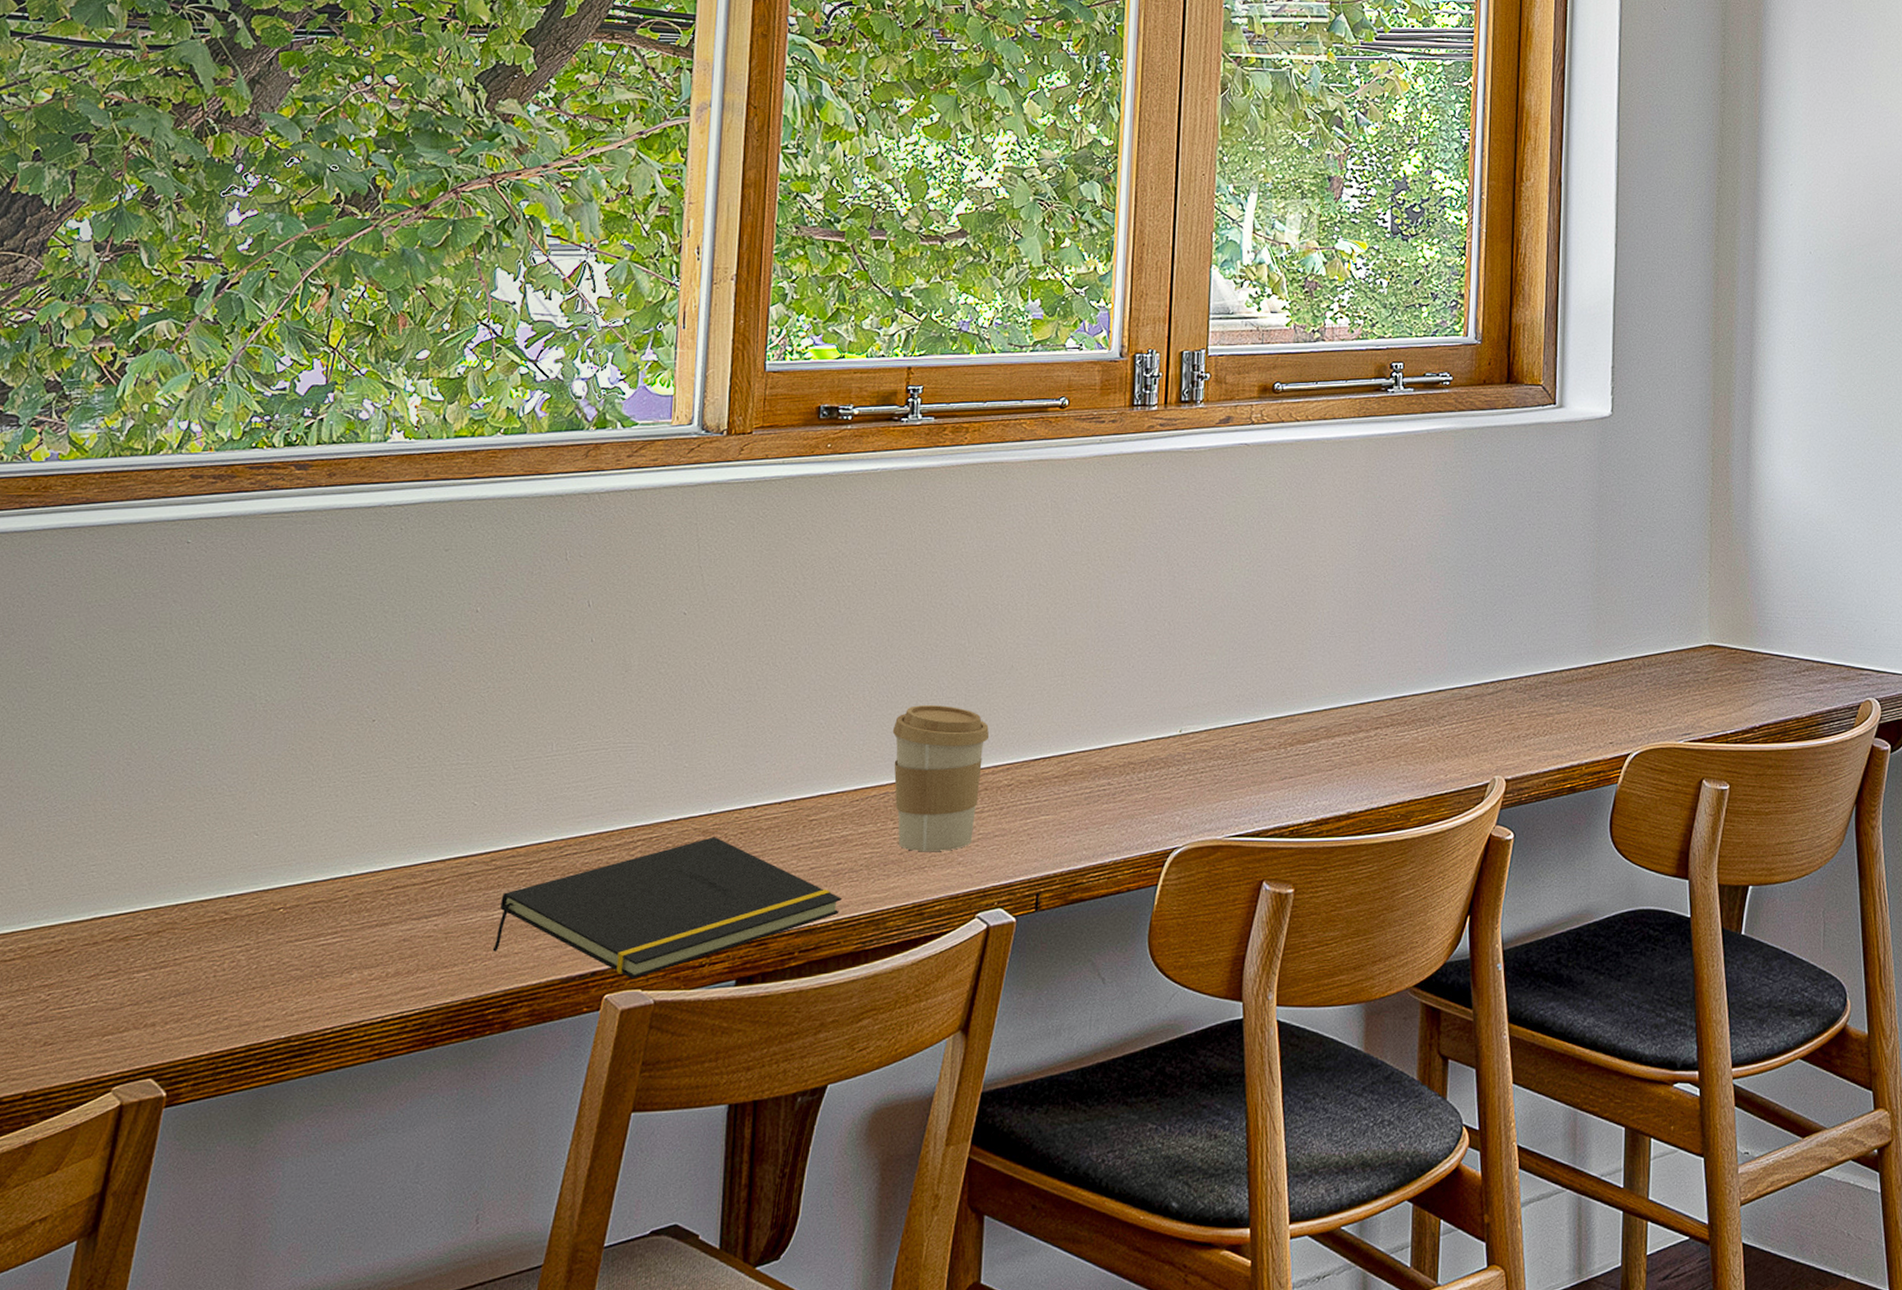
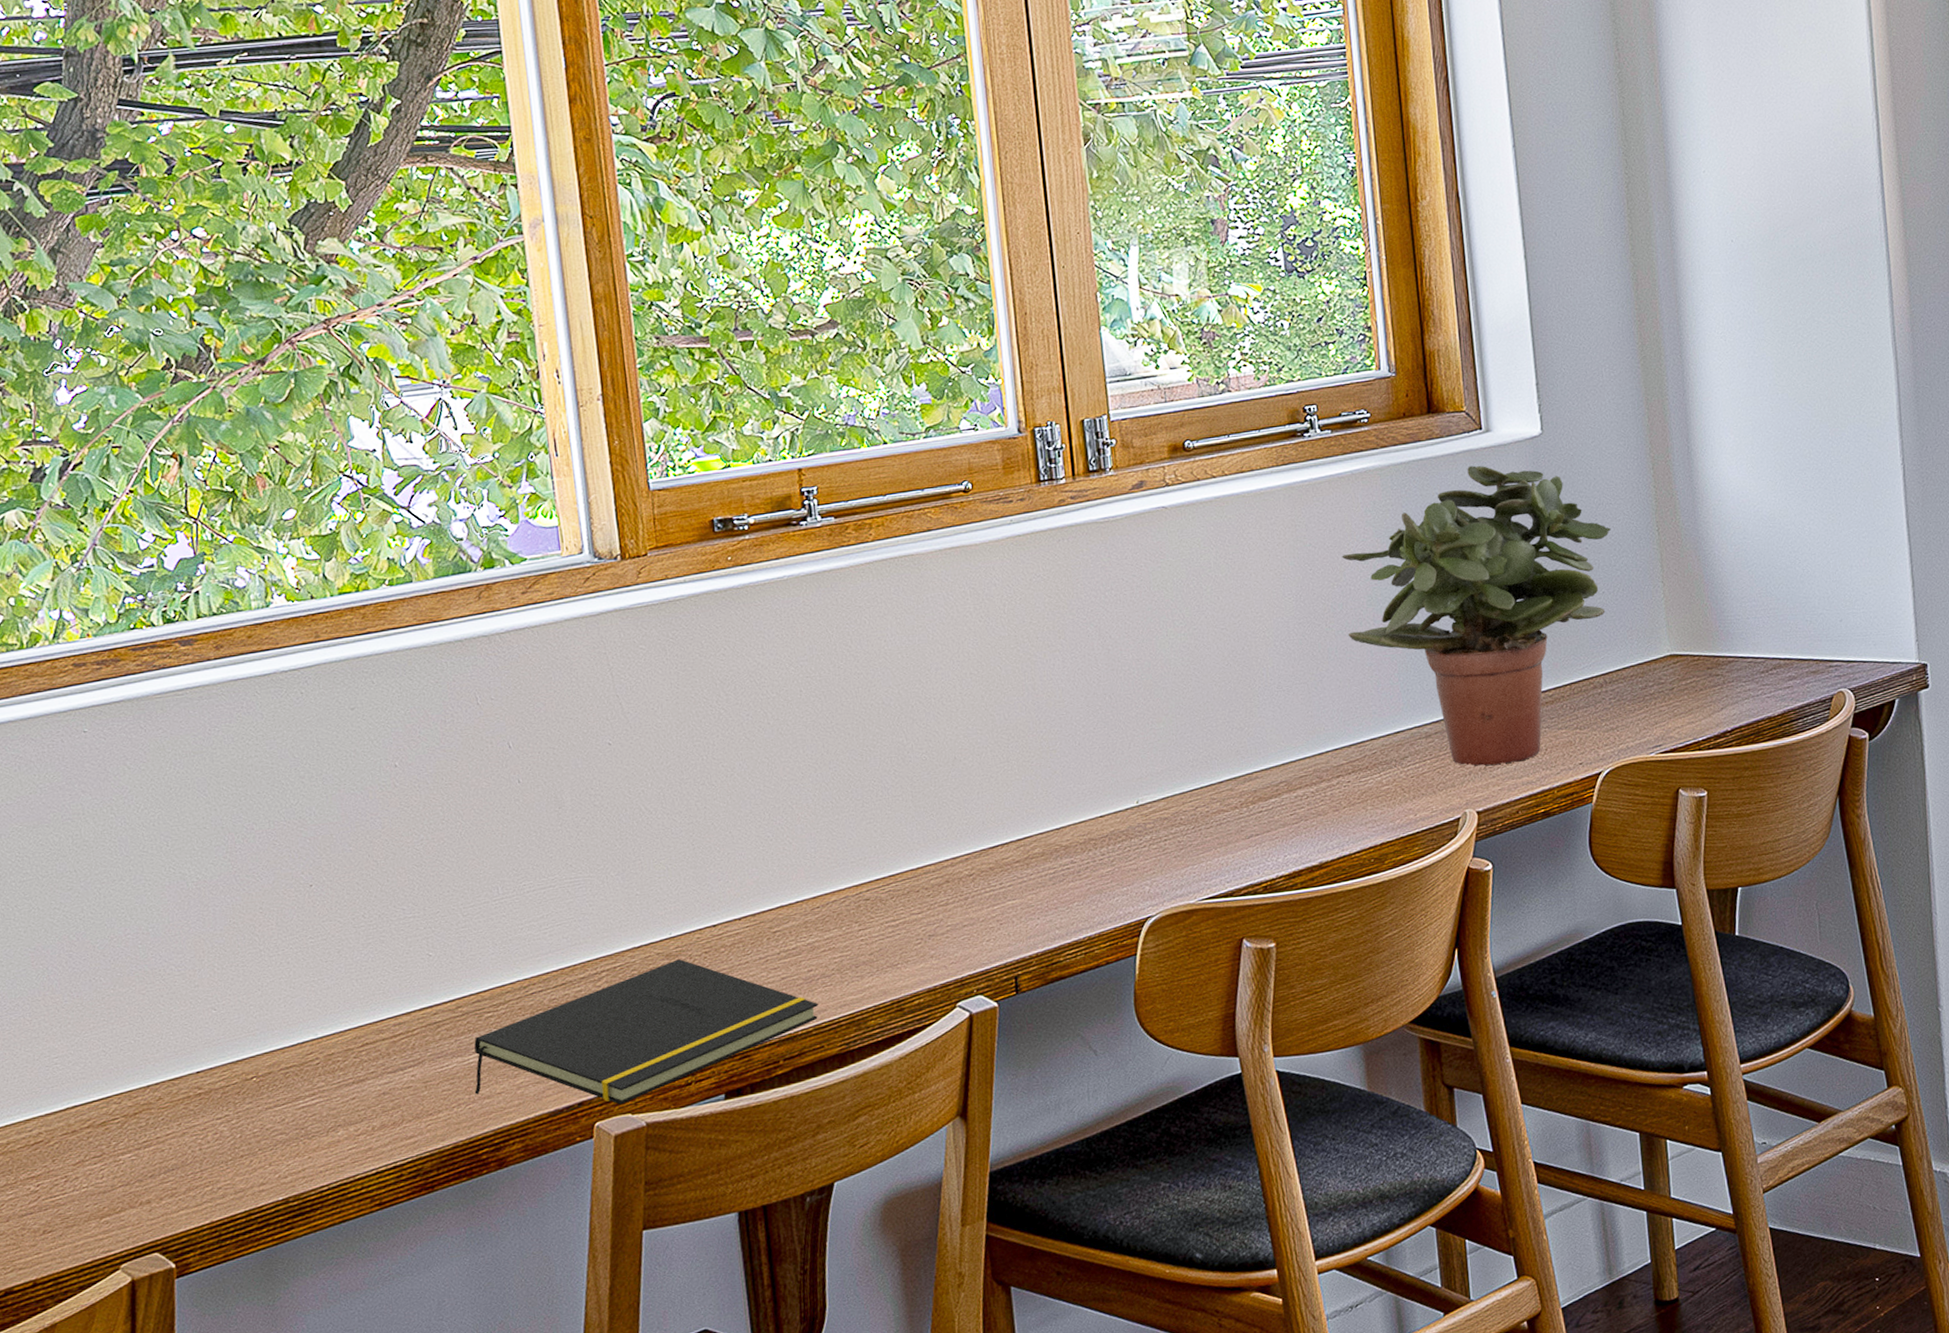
coffee cup: present [892,705,990,851] -> none [842,804,943,950]
potted plant: none [1404,438,1667,735] -> present [1342,465,1612,766]

